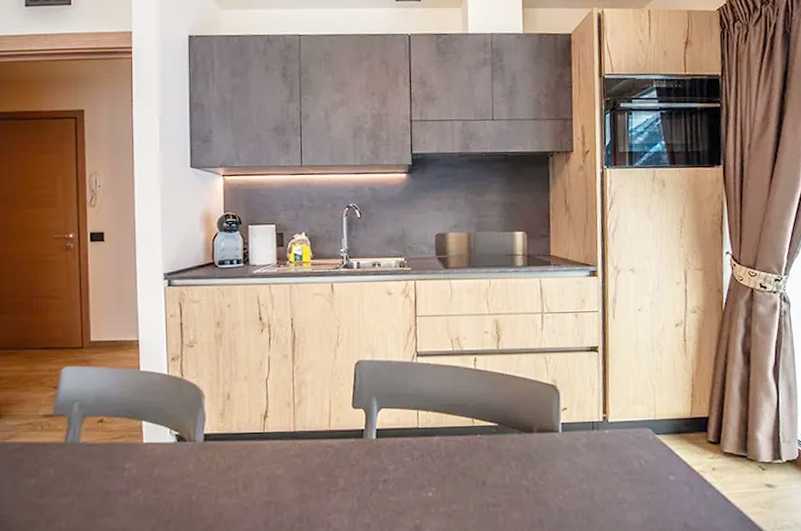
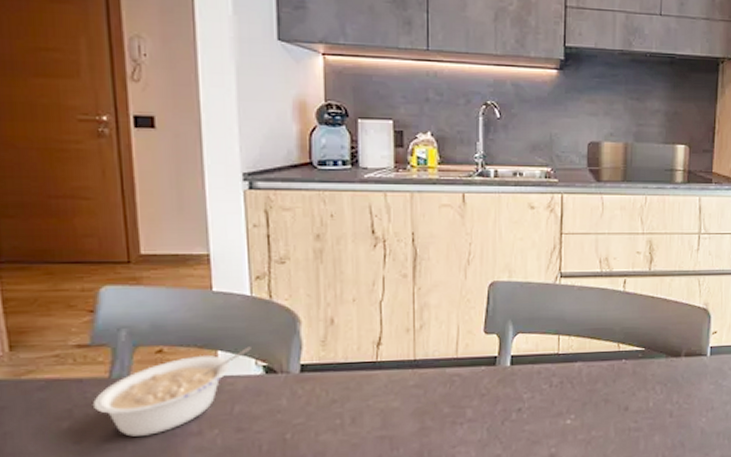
legume: none [52,418,167,493] -> present [92,346,251,437]

